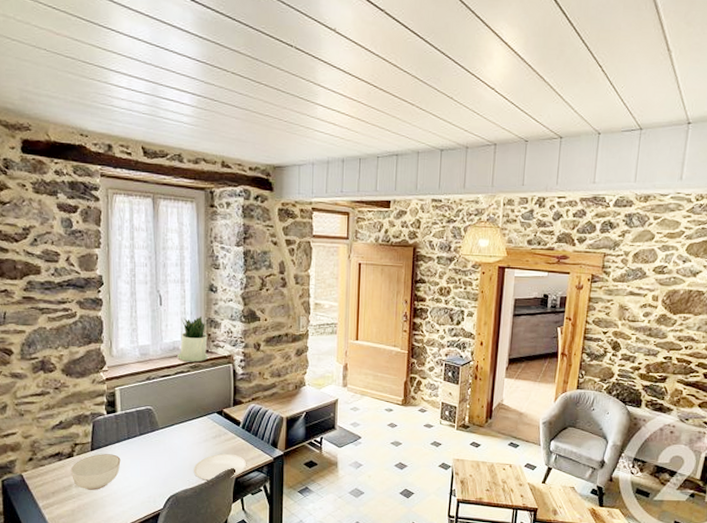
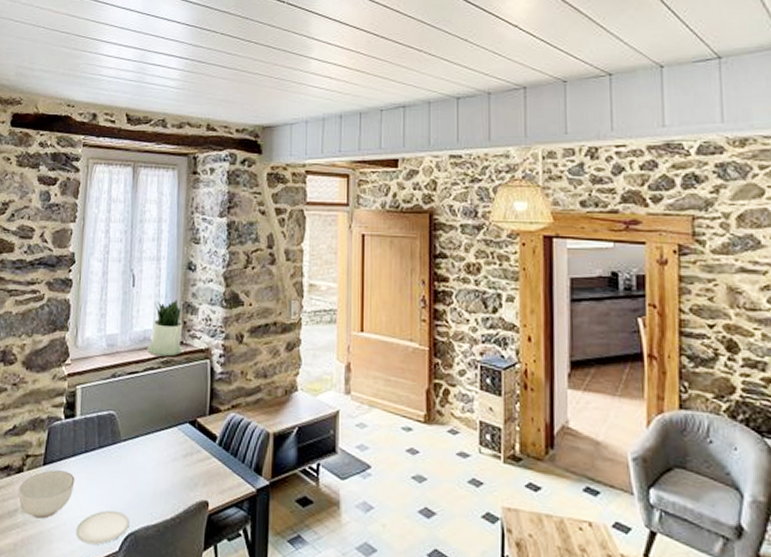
plate: none [125,480,171,505] -> present [76,510,130,545]
plate: present [193,453,247,481] -> none [157,478,223,516]

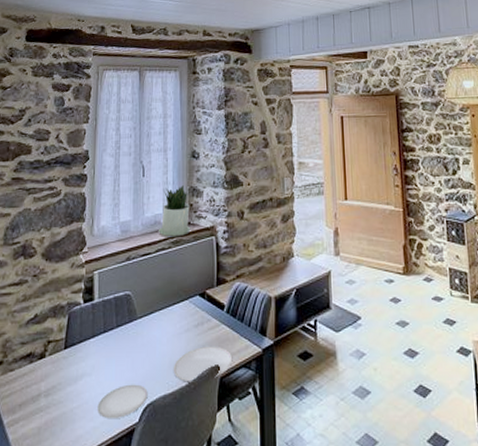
bowl: present [18,470,75,519] -> none [41,352,95,400]
plate: none [157,478,223,516] -> present [173,346,233,382]

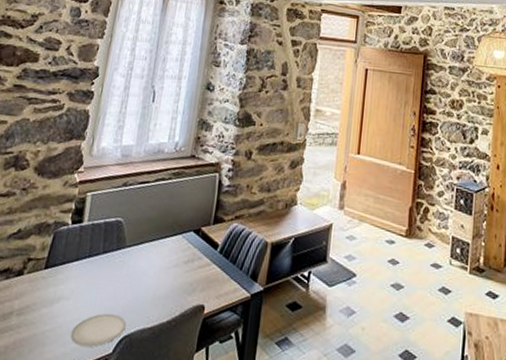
planter: present [159,185,191,237] -> none [161,116,197,169]
plate: present [173,346,233,382] -> none [155,284,220,319]

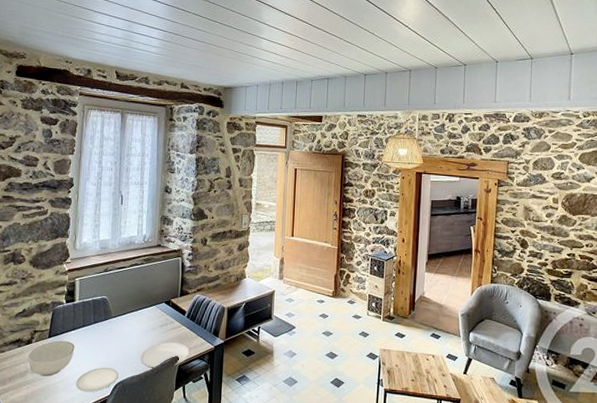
bowl: none [15,273,76,322] -> present [28,341,75,376]
plate: none [155,284,220,319] -> present [140,341,190,368]

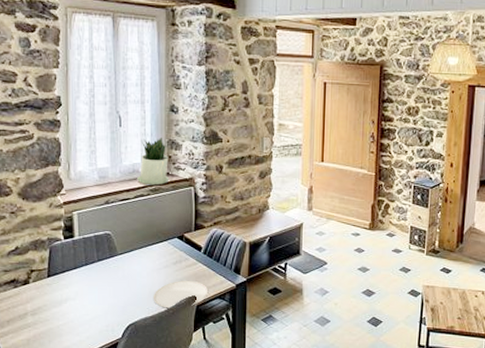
bowl: present [28,341,75,376] -> none [26,280,78,319]
plate: present [76,367,119,392] -> none [82,308,130,334]
planter: none [133,214,161,256] -> present [137,138,170,186]

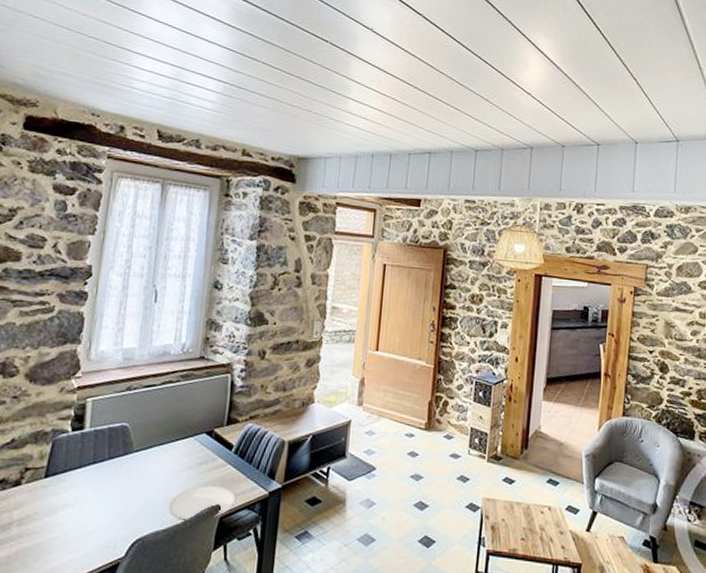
planter: present [137,138,170,186] -> none [167,316,206,371]

